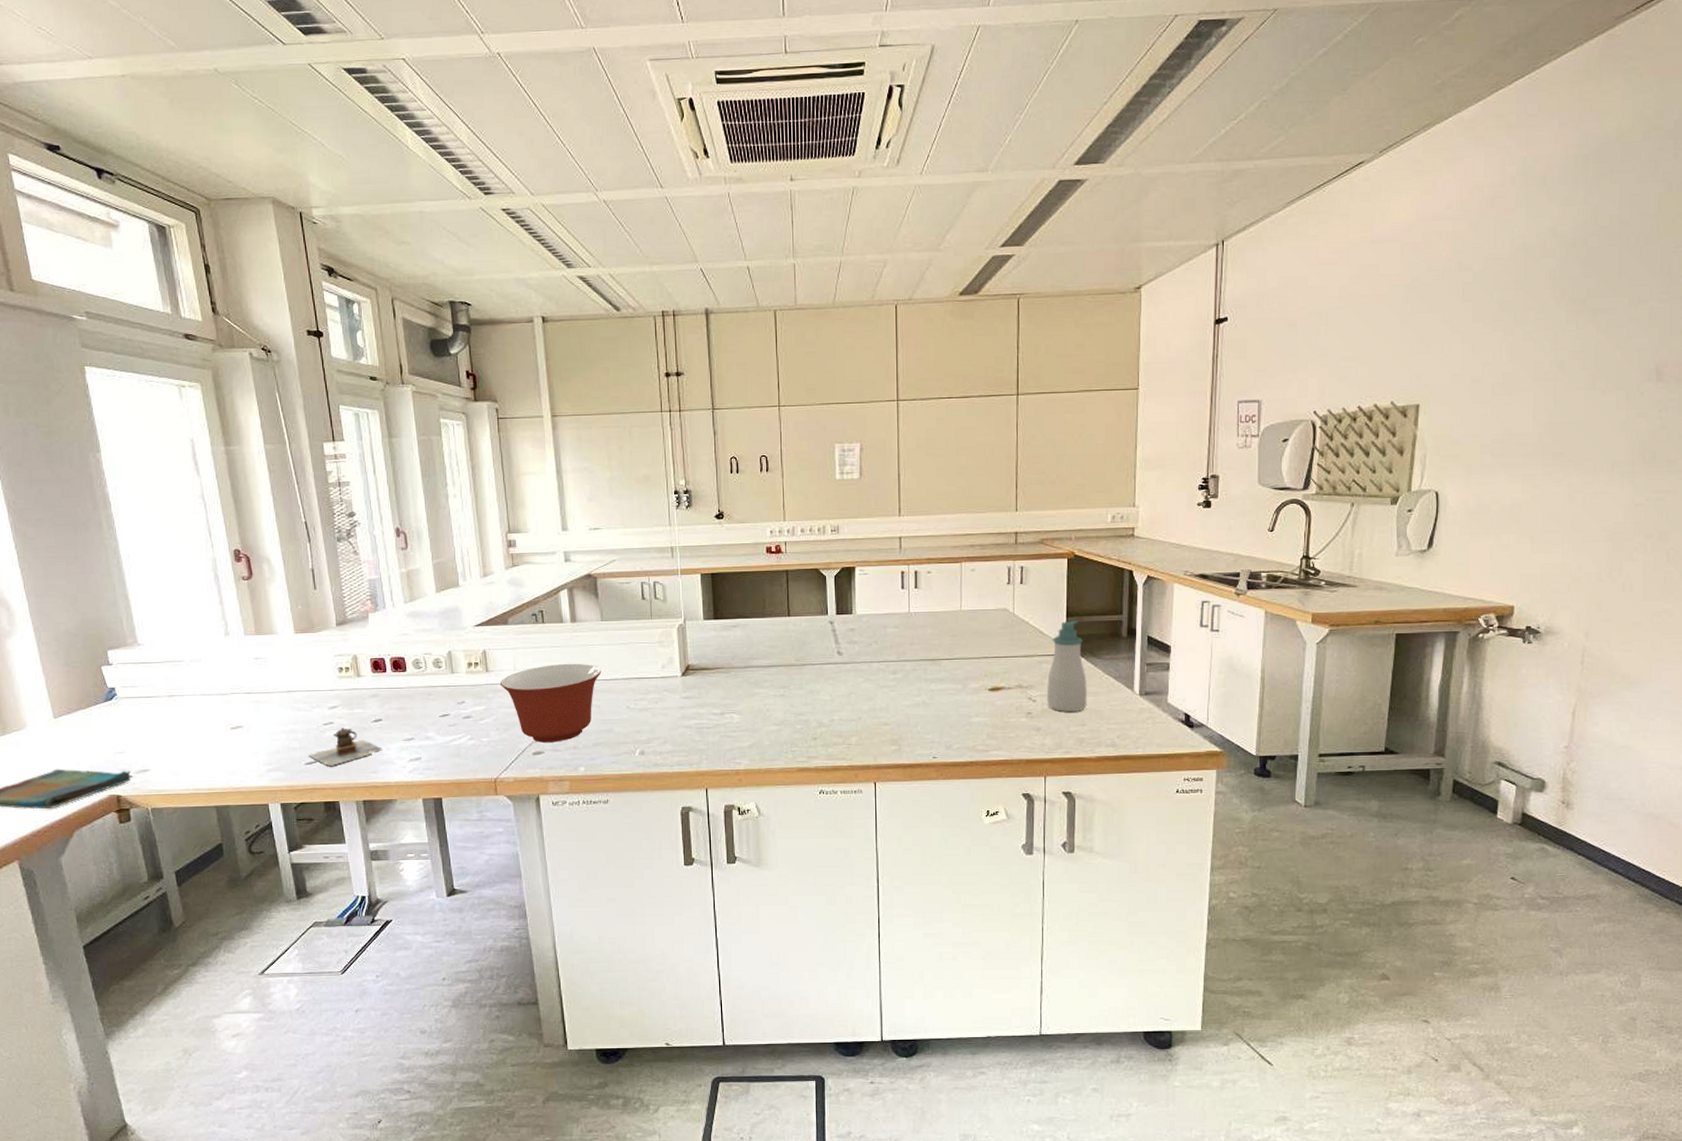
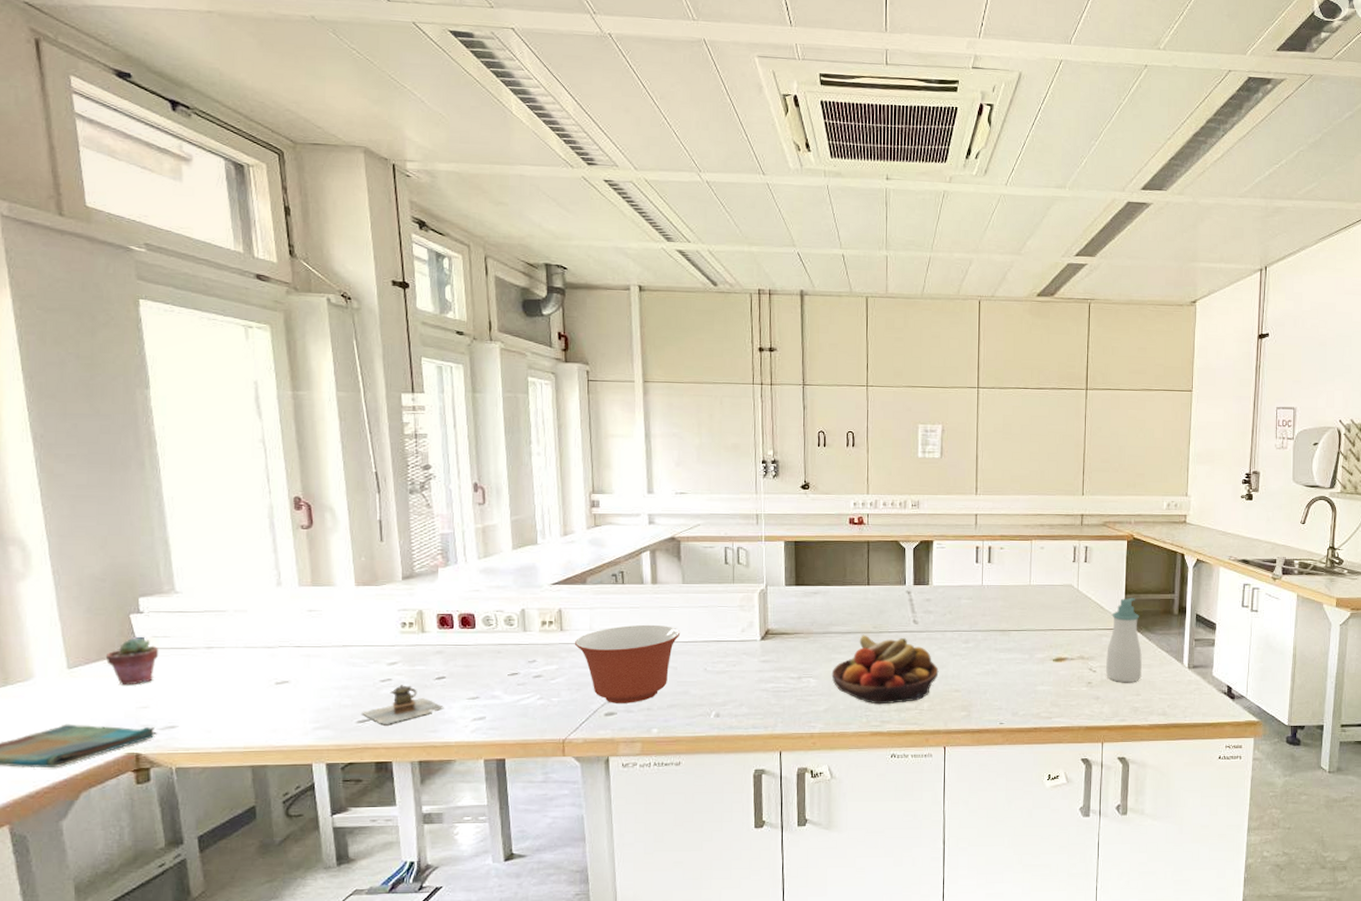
potted succulent: none [84,688,129,733] -> present [105,637,159,685]
fruit bowl: none [754,668,866,740] -> present [831,634,939,705]

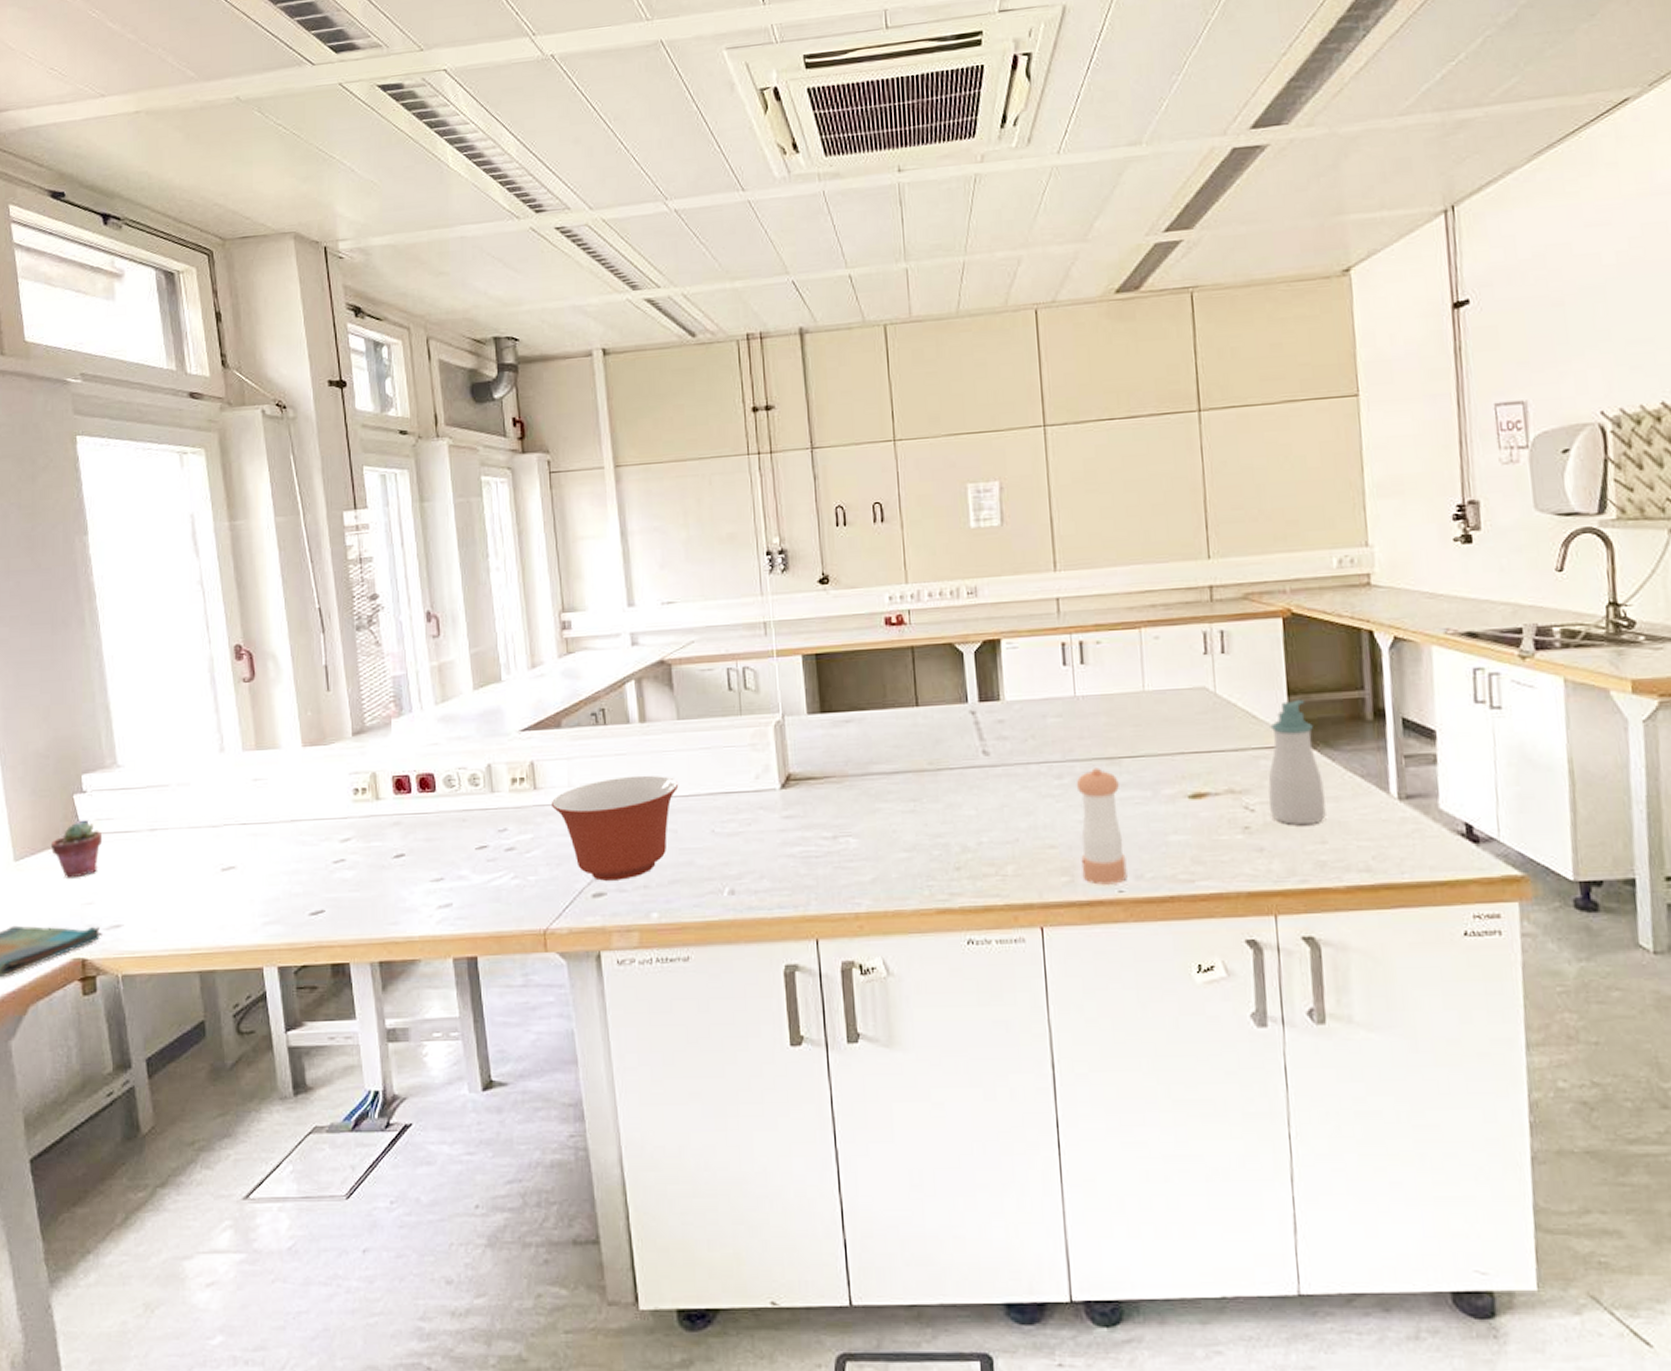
teapot: present [362,685,444,724] -> none [314,866,405,916]
fruit bowl: present [831,634,939,705] -> none [877,774,1025,870]
pepper shaker: none [976,637,1007,720] -> present [1076,768,1128,886]

